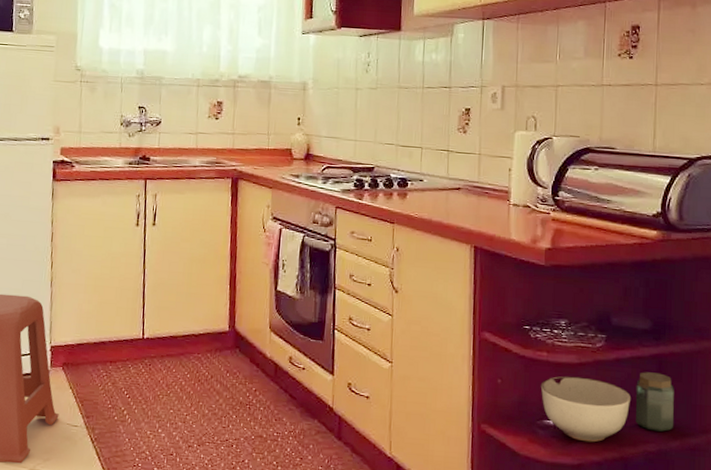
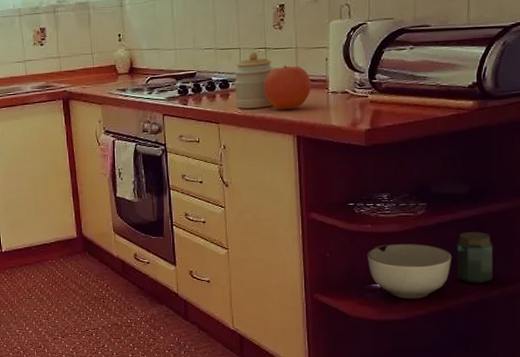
jar: none [413,153,456,213] -> present [234,52,274,109]
fruit: none [443,170,493,218] -> present [264,64,312,110]

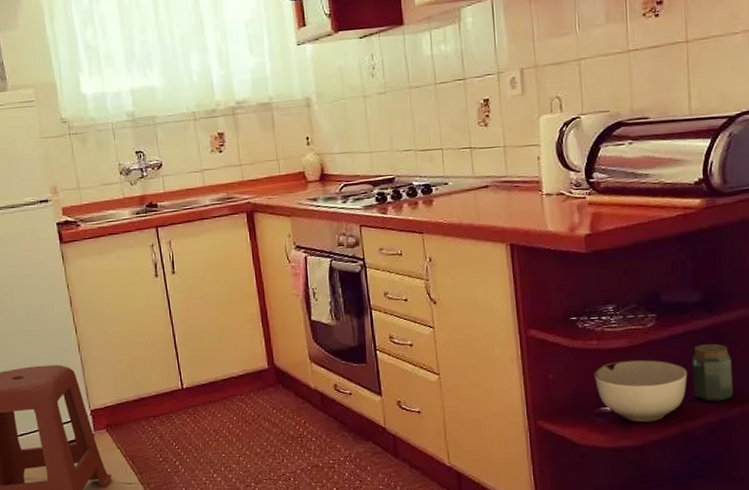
jar: present [234,52,274,109] -> none [437,152,481,216]
fruit: present [264,64,312,110] -> none [470,165,524,216]

